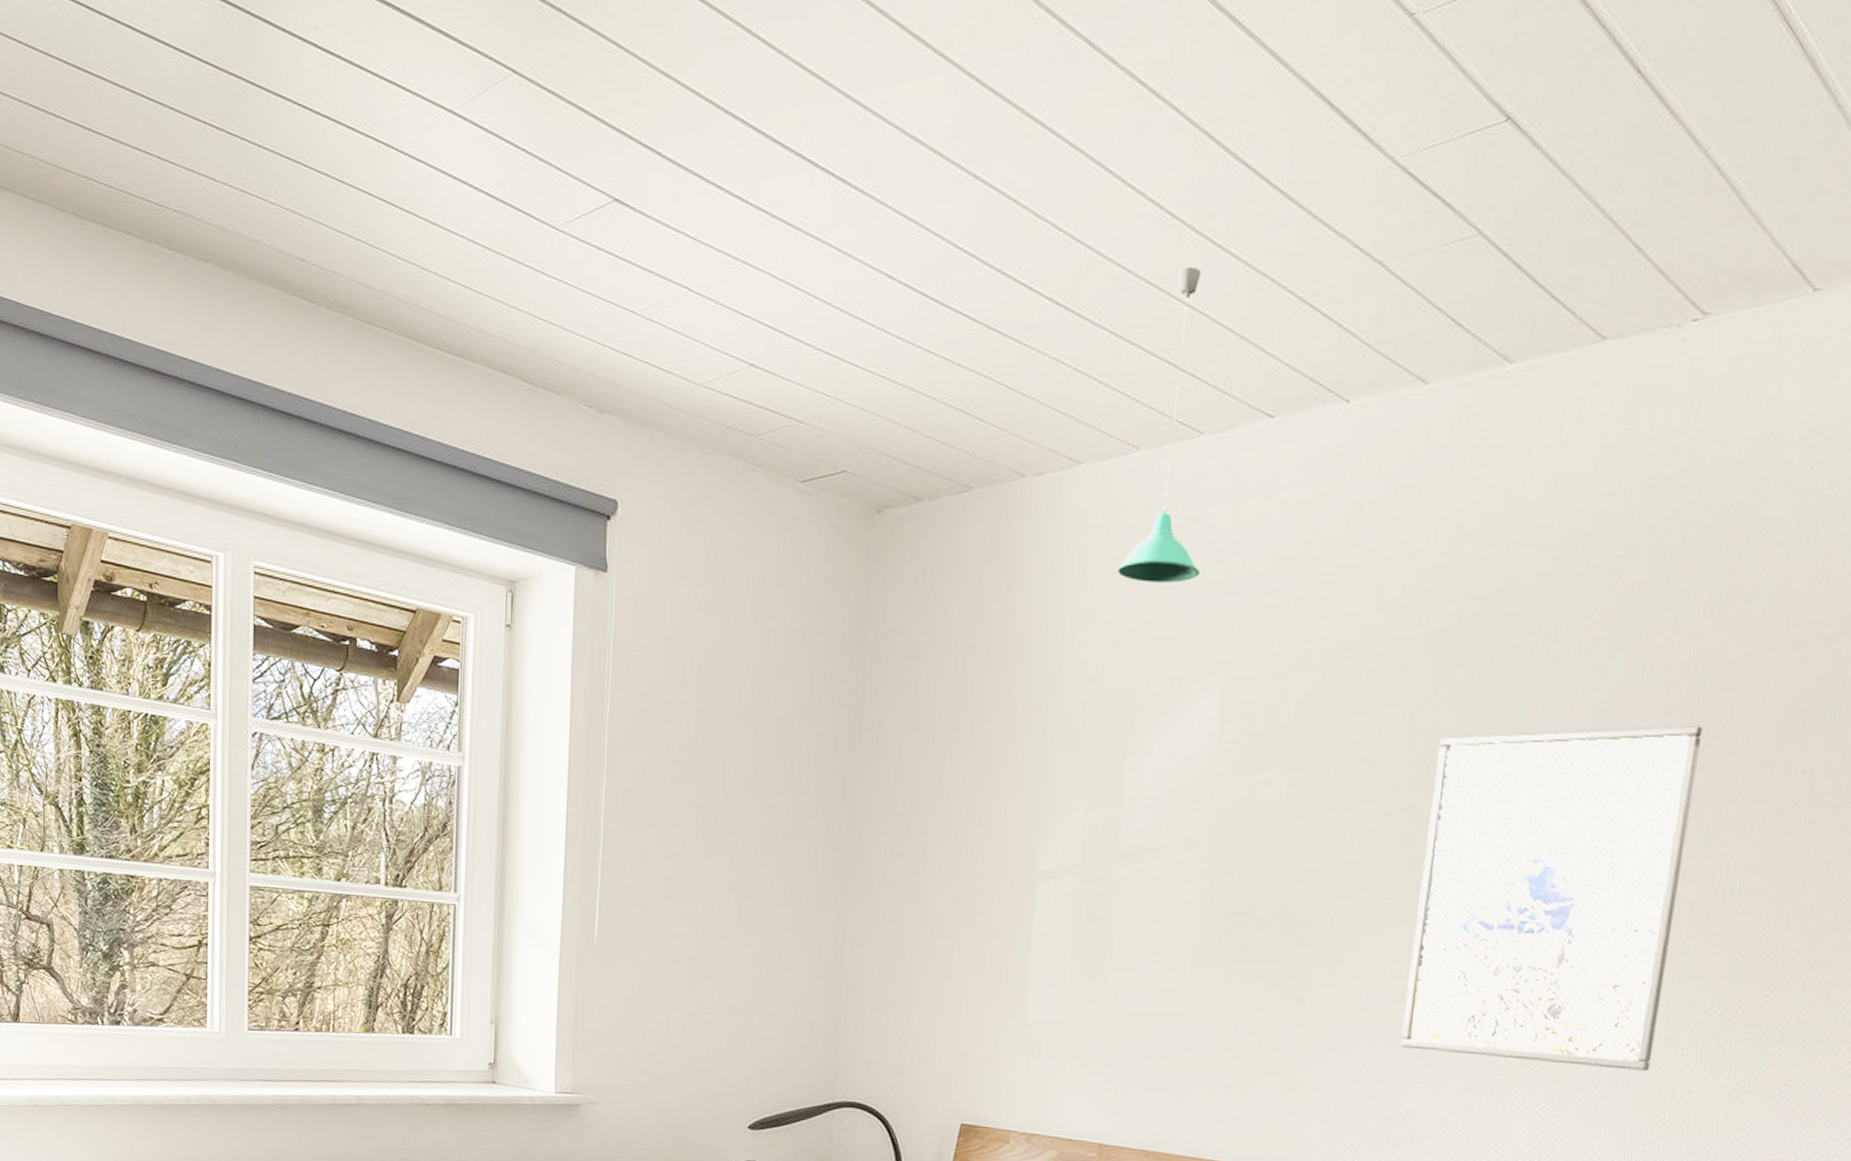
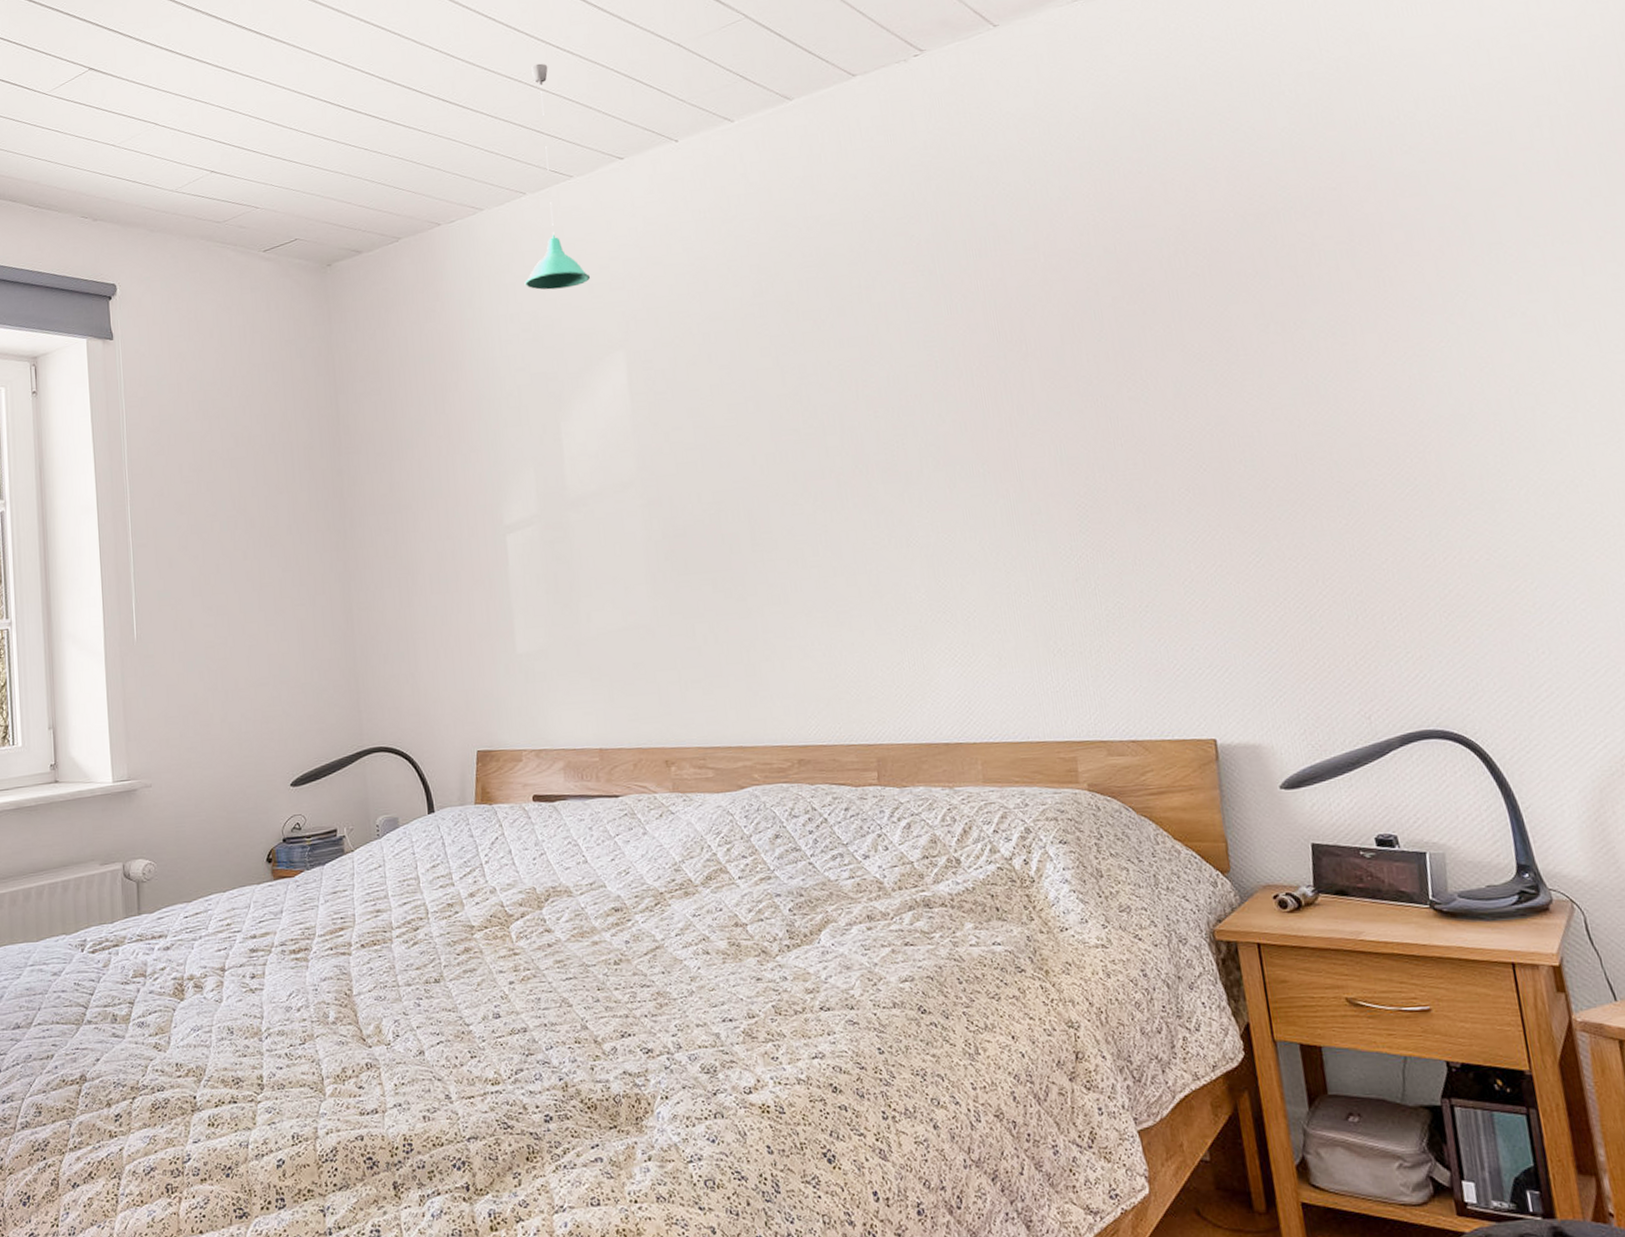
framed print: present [1399,724,1703,1071] -> none [804,337,1037,625]

